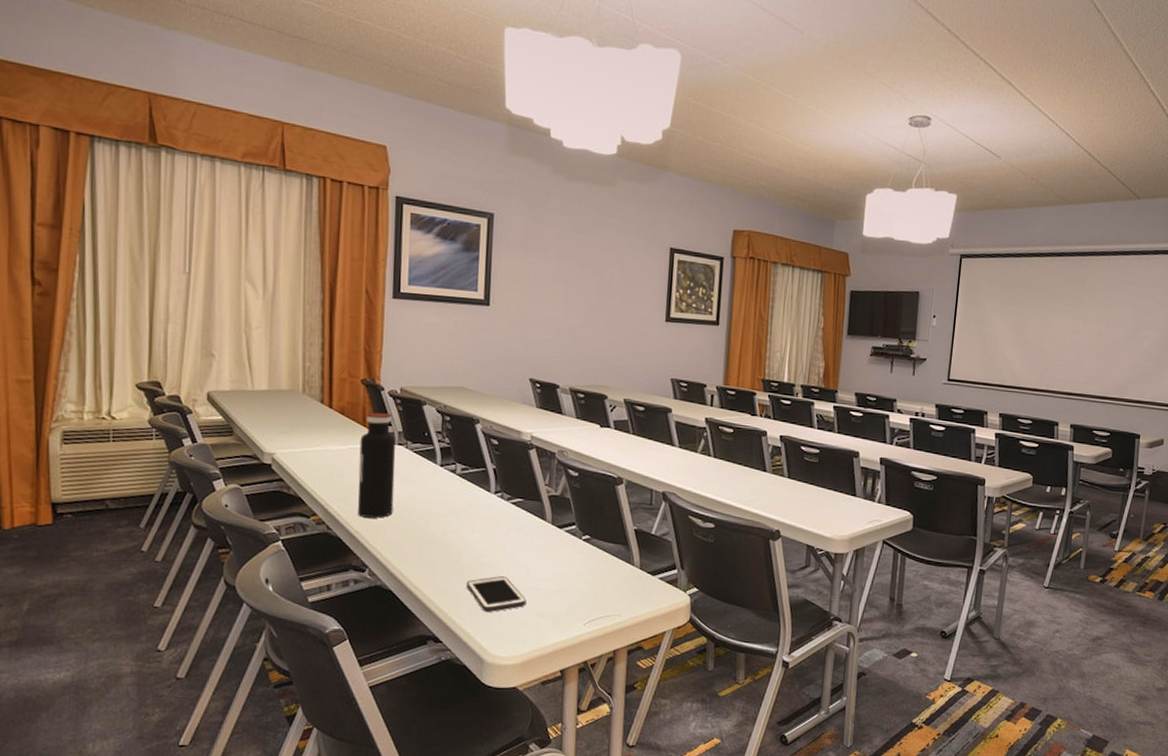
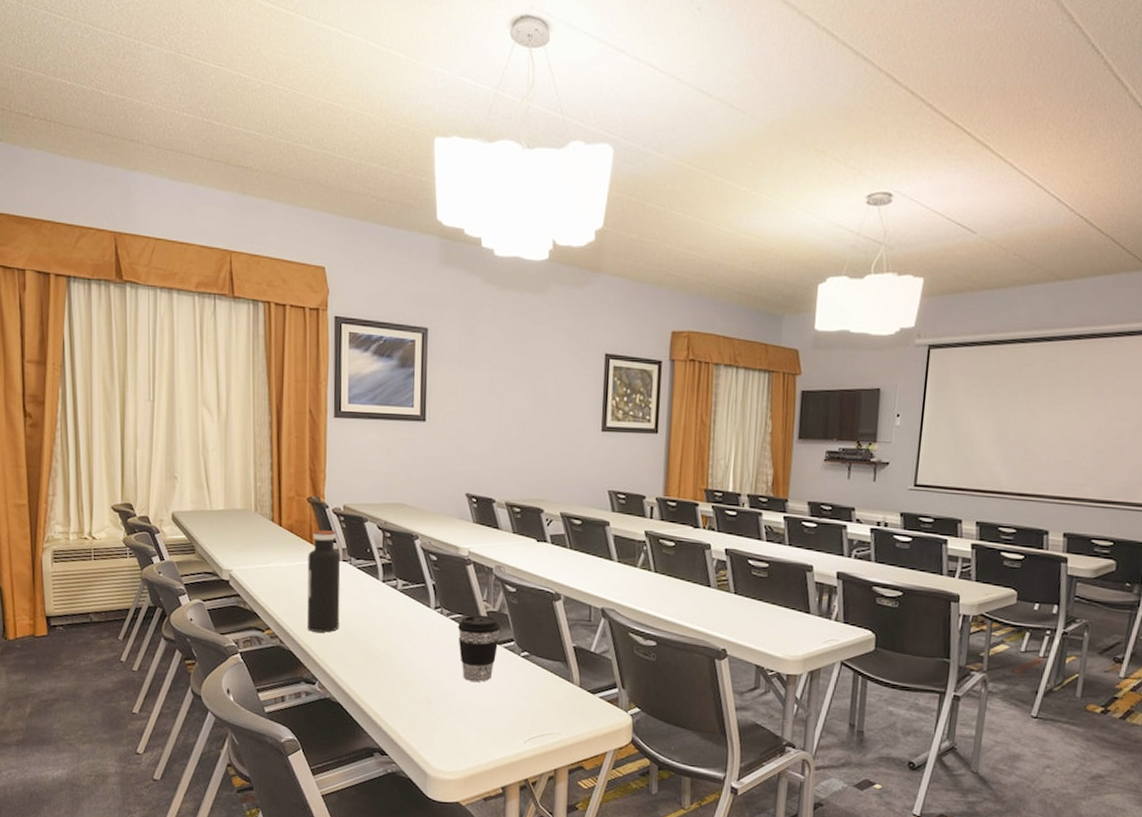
cell phone: present [466,576,527,612] -> none [409,691,468,727]
coffee cup: none [519,499,562,566] -> present [458,614,500,682]

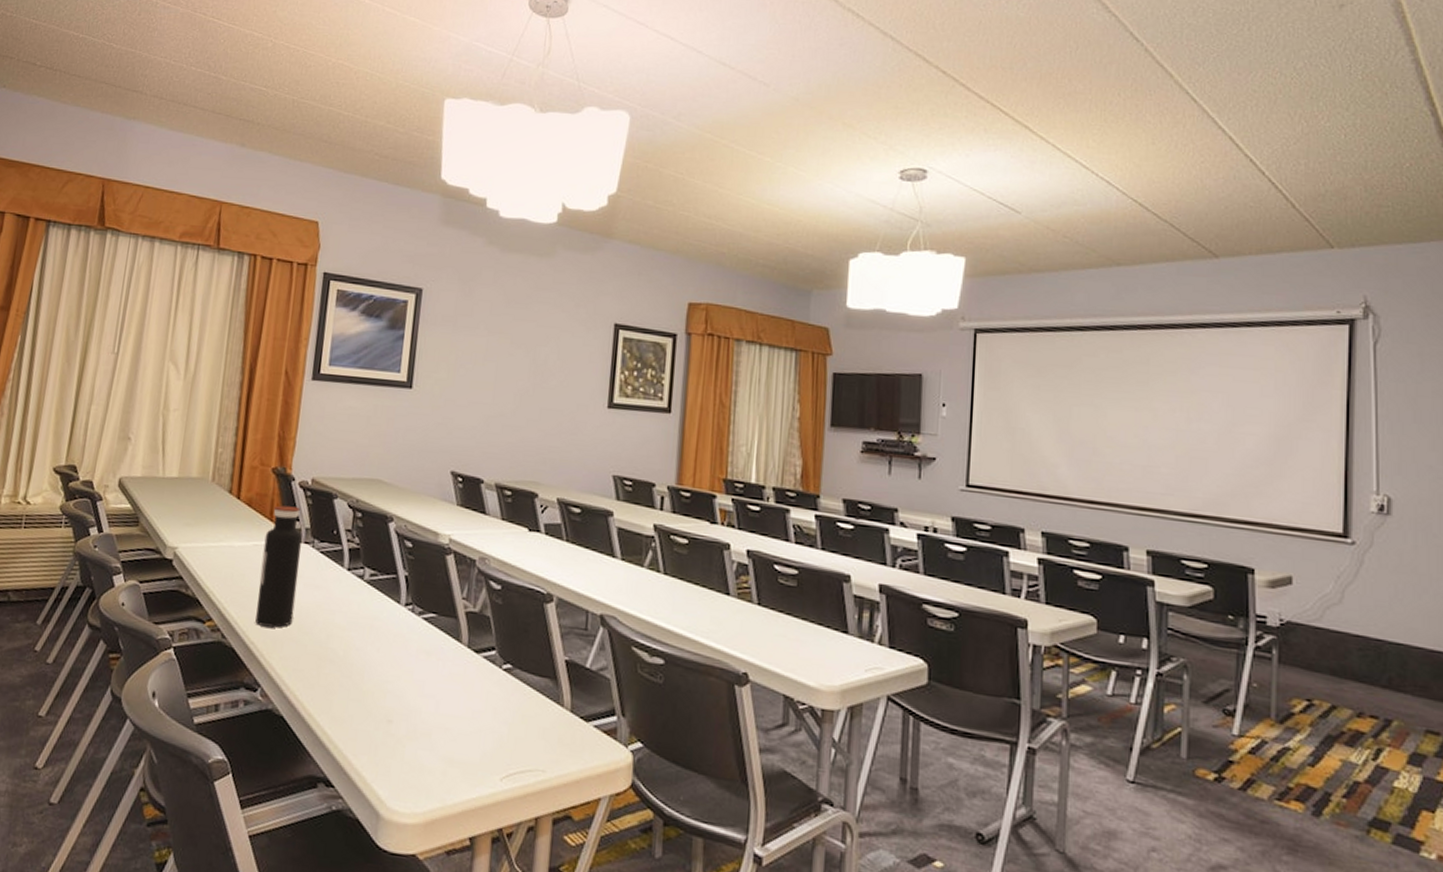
coffee cup: present [458,614,500,682] -> none [430,615,481,699]

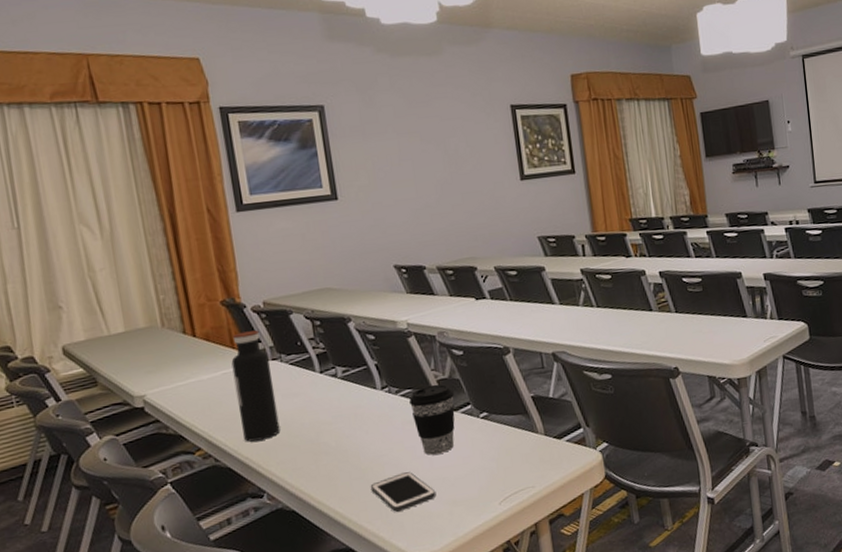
cell phone: none [366,708,434,754] -> present [370,472,437,512]
coffee cup: none [430,615,481,699] -> present [409,384,455,455]

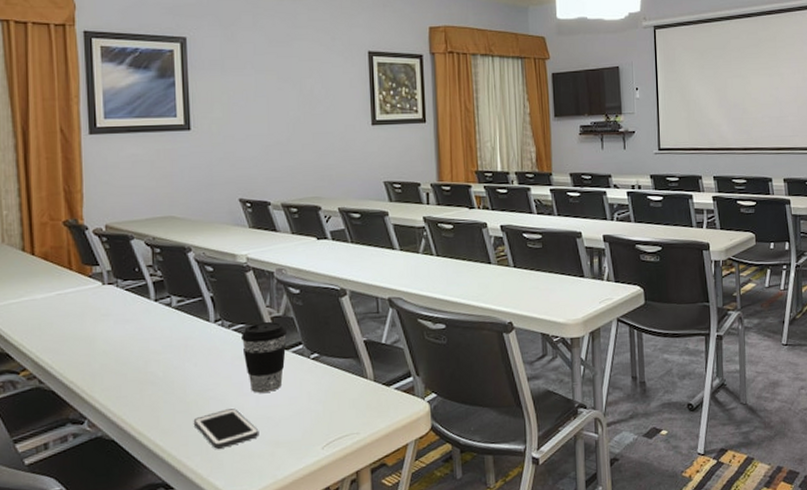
water bottle: present [231,330,281,442] -> none [67,253,109,366]

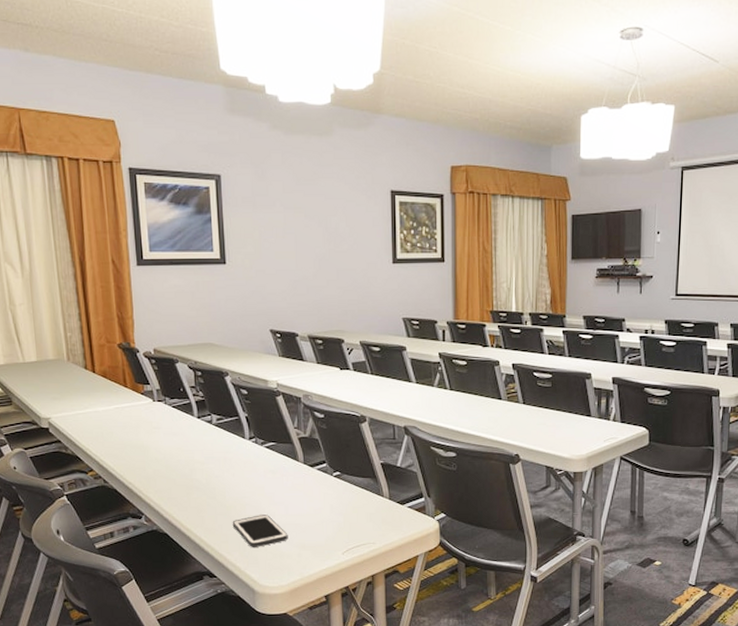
coffee cup: present [241,321,287,393] -> none [273,441,312,503]

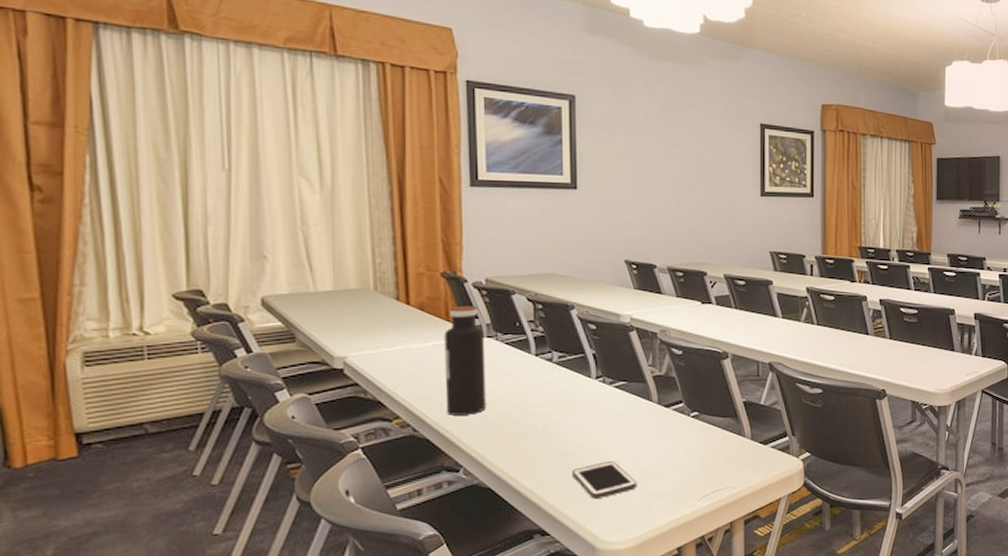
water bottle: none [123,373,160,470] -> present [444,306,486,416]

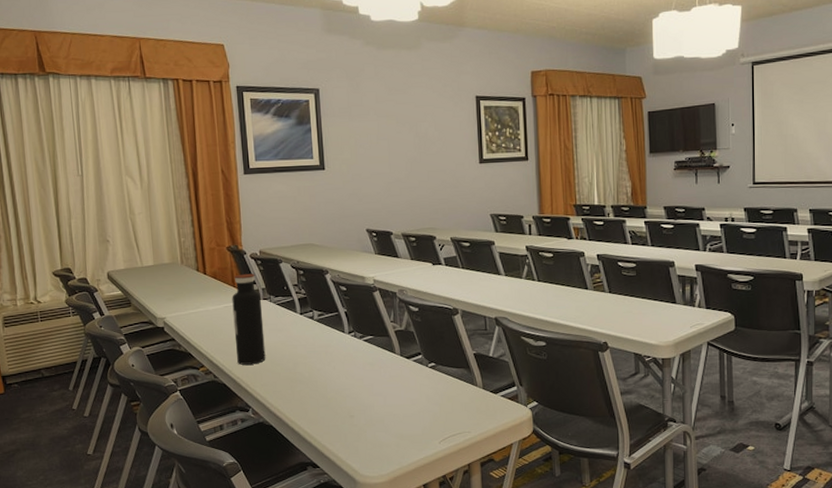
cell phone: present [571,461,637,499] -> none [333,406,387,438]

